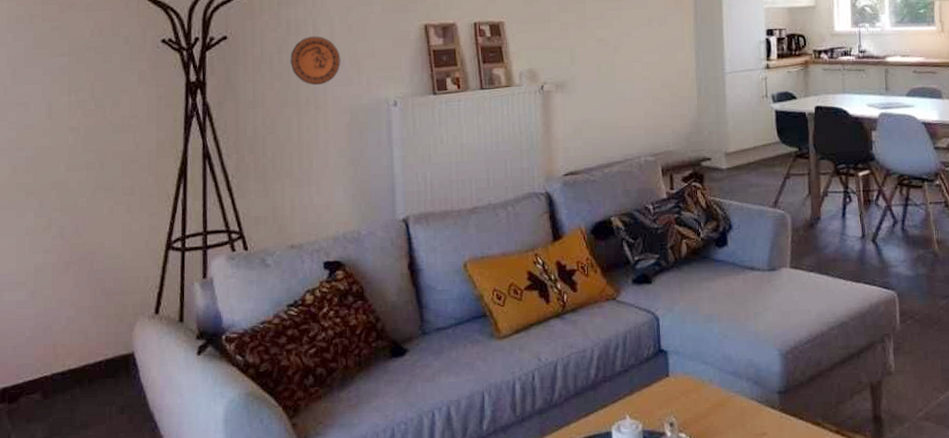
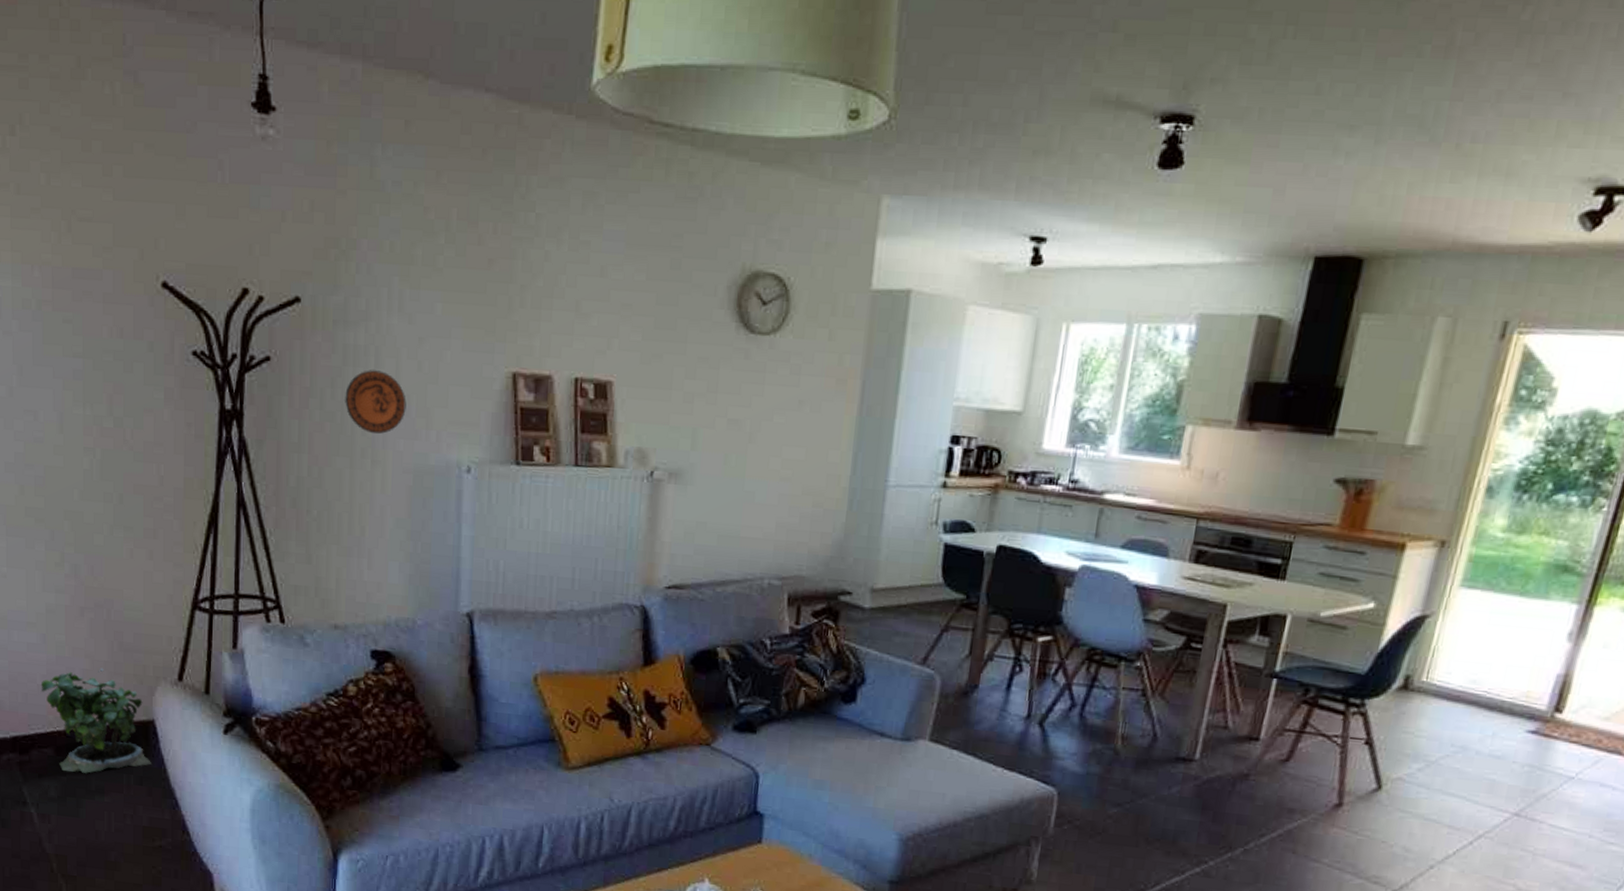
potted plant: none [29,313,133,413] -> present [40,668,152,774]

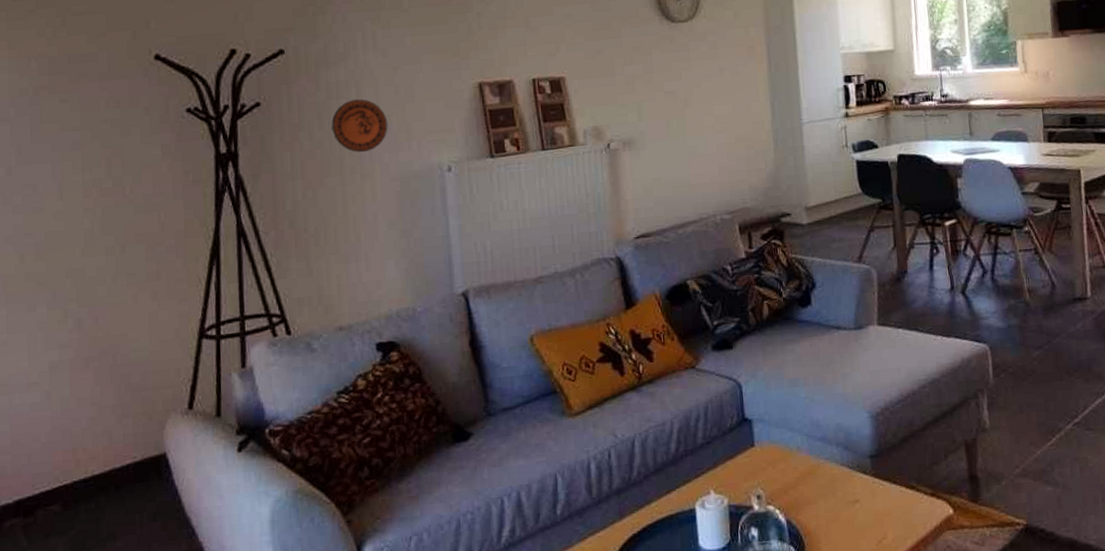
potted plant: present [40,668,152,774] -> none [45,412,166,525]

